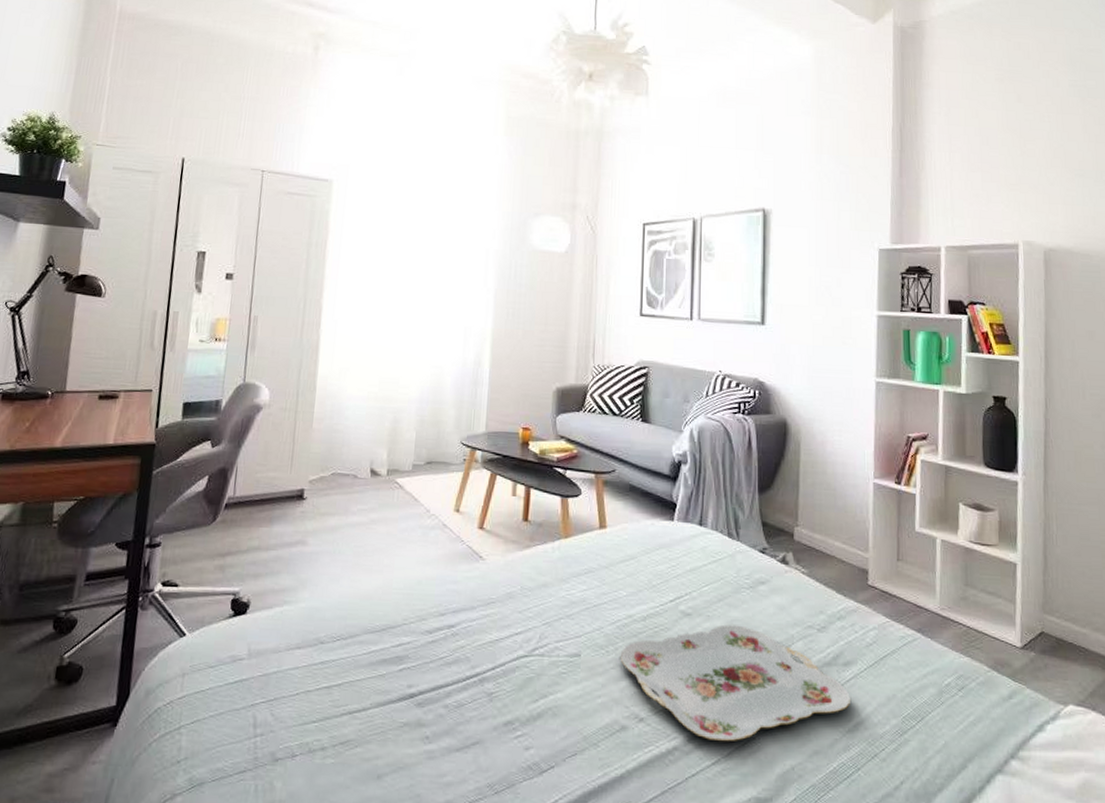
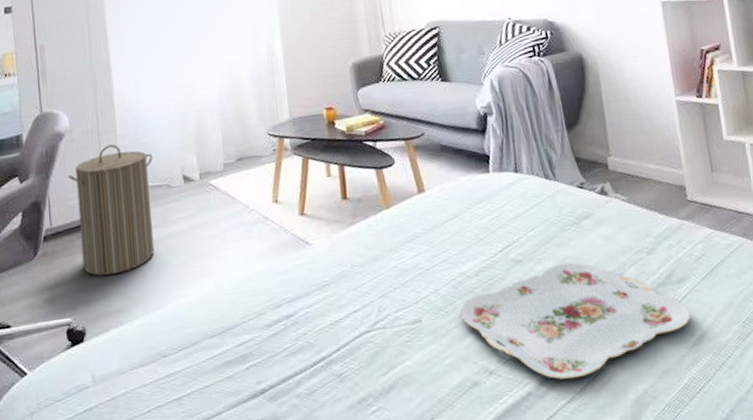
laundry hamper: none [258,425,345,553] -> present [68,144,155,276]

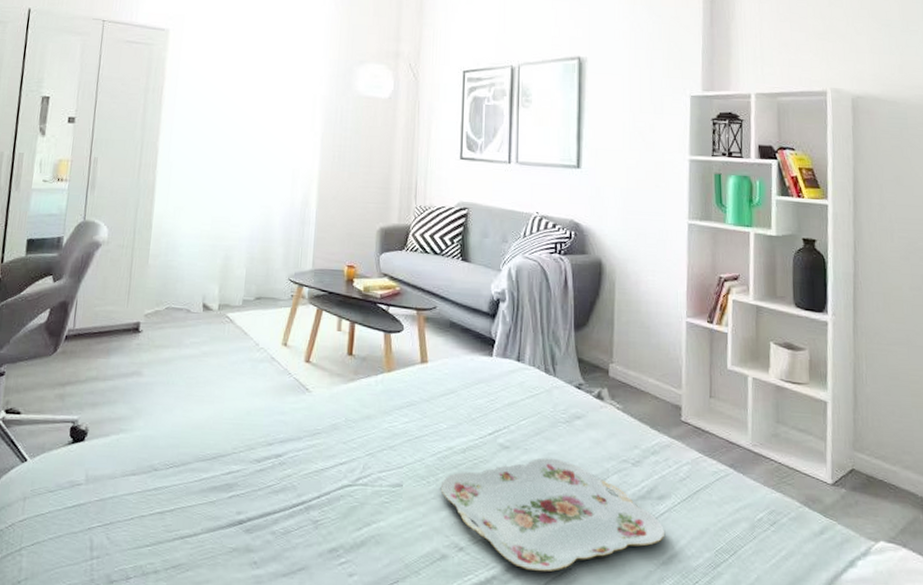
laundry hamper: present [68,144,155,276] -> none [96,262,179,384]

